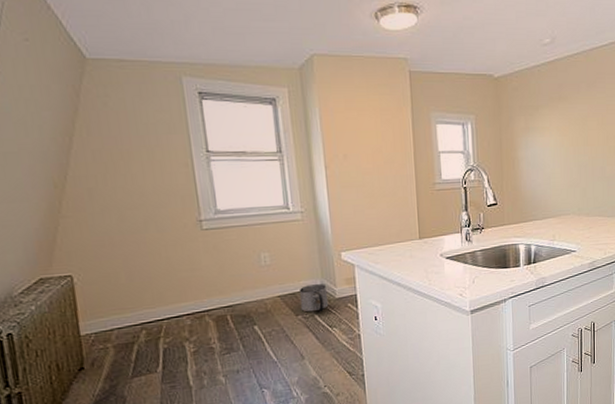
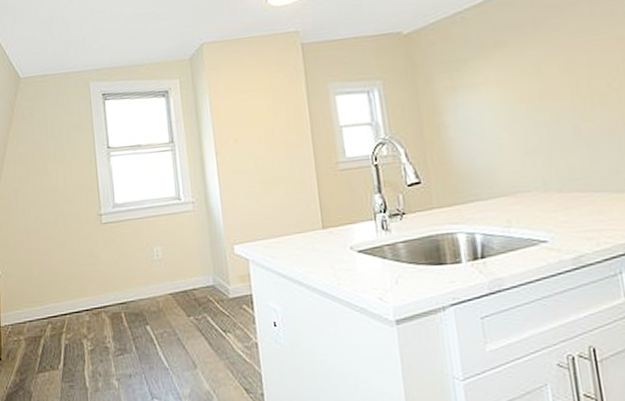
bucket: present [299,284,329,313] -> none [190,281,222,313]

